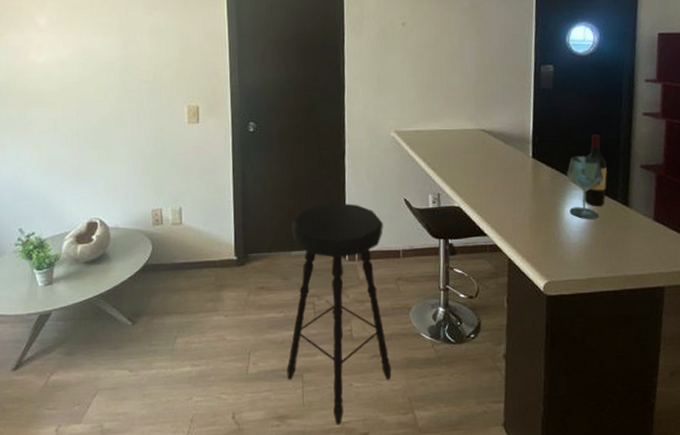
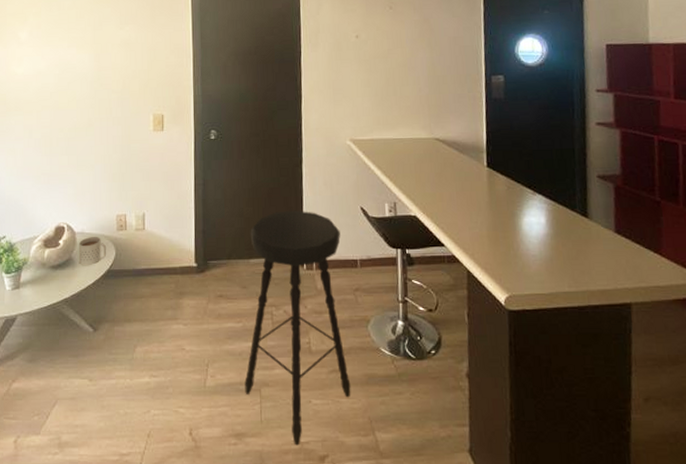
mug: none [112,231,143,261] -> present [78,236,107,266]
wine glass: present [567,156,603,219] -> none [522,166,560,230]
wine bottle: present [585,134,607,206] -> none [541,144,564,217]

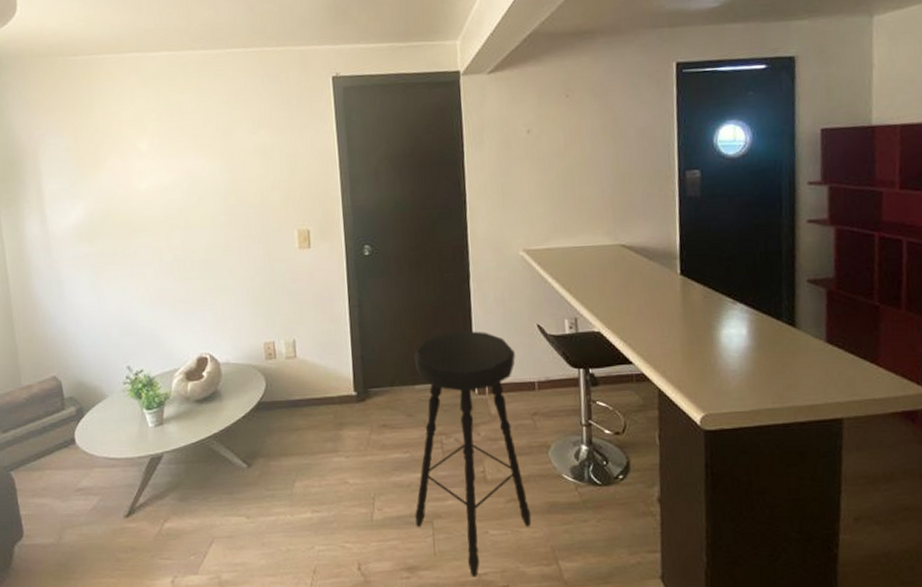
mug: present [78,236,107,266] -> none [224,366,256,399]

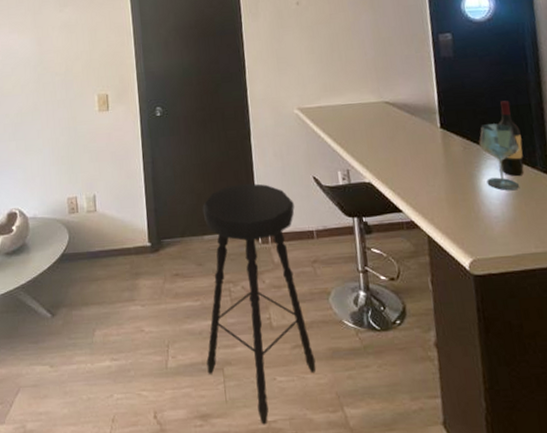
wine glass: none [721,271,765,343] -> present [479,123,519,190]
wine bottle: none [743,246,769,328] -> present [497,100,525,176]

